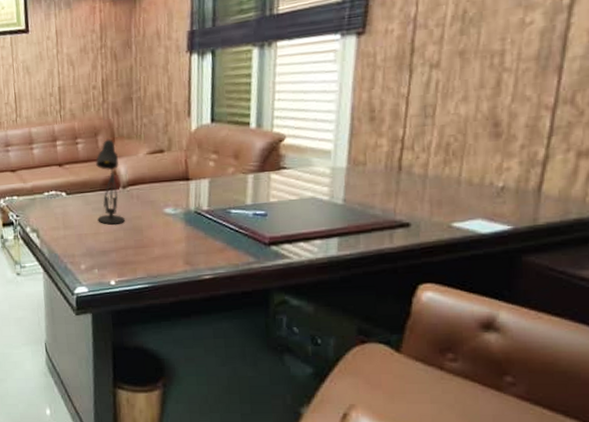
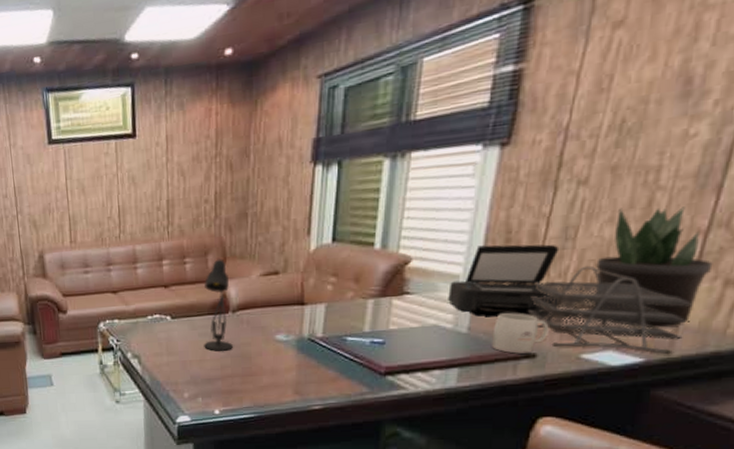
printer: none [322,121,424,189] -> present [448,244,560,317]
mug: none [367,185,419,223] -> present [492,313,549,354]
file organizer: none [398,140,551,222] -> present [528,265,693,355]
planter: none [456,86,564,196] -> present [591,207,713,327]

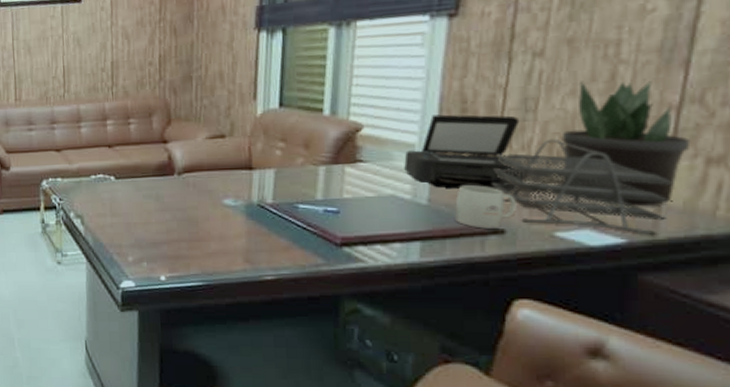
desk lamp: present [203,259,233,351] -> none [148,120,179,214]

